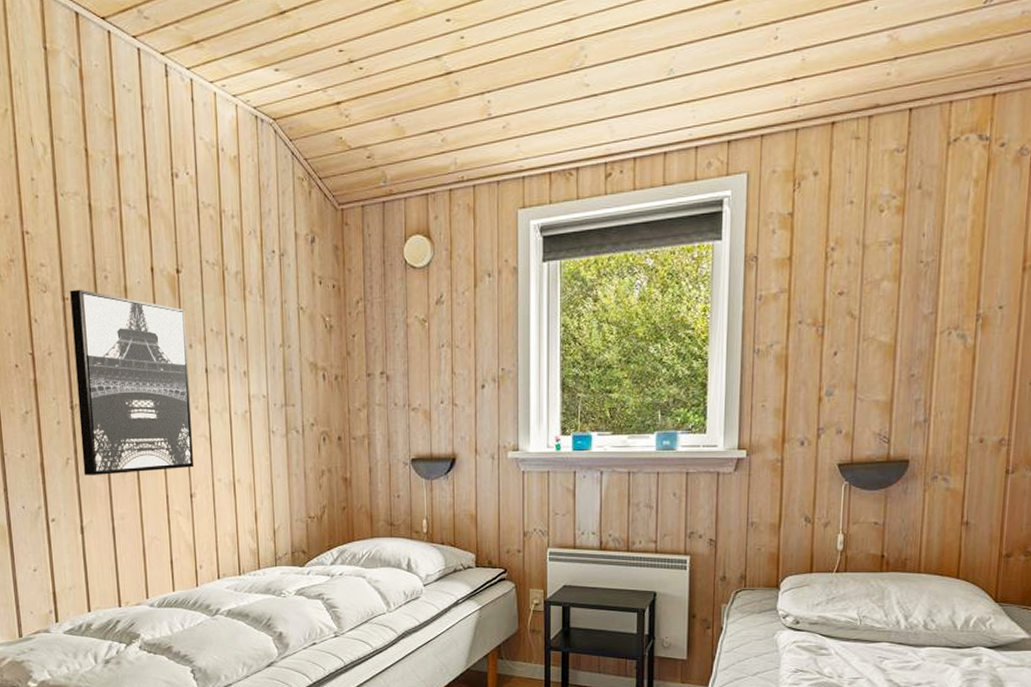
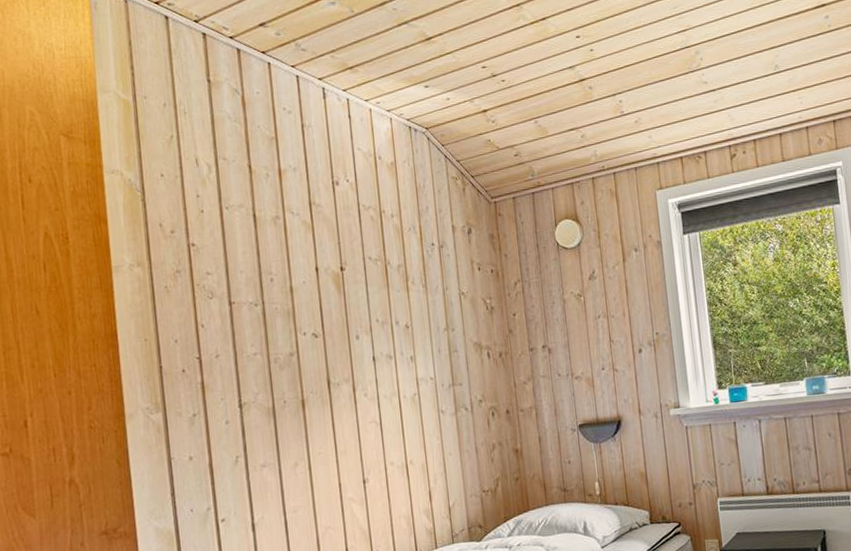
wall art: present [70,289,195,476] -> none [236,293,366,472]

